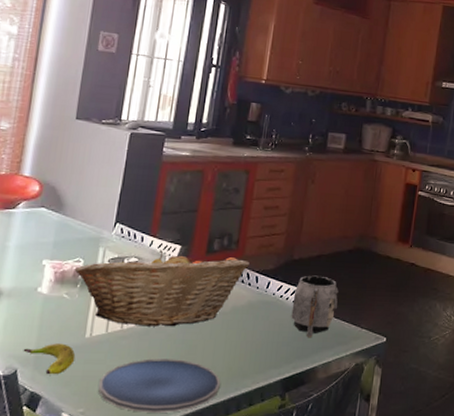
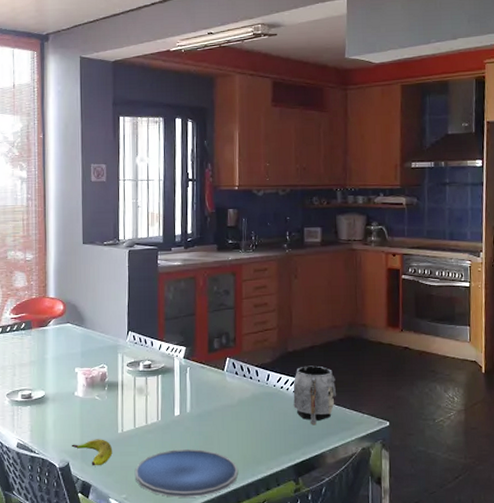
fruit basket: present [75,249,250,327] -> none [102,351,248,421]

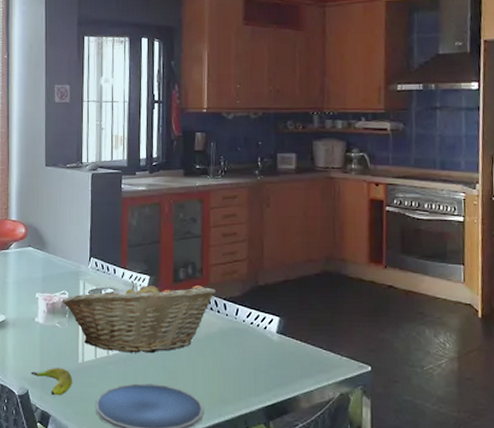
fruit basket: none [102,351,248,421] -> present [63,280,216,354]
mug: present [293,365,337,425] -> none [264,301,313,366]

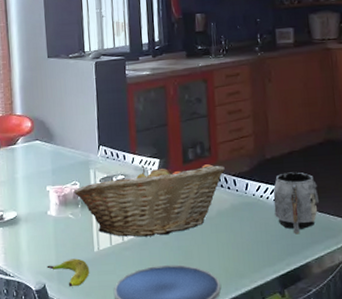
mug: none [264,301,313,366] -> present [273,172,320,235]

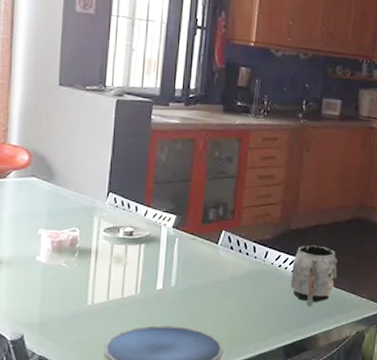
banana: present [46,258,90,287] -> none [27,310,79,340]
fruit basket: present [74,164,225,237] -> none [72,218,246,295]

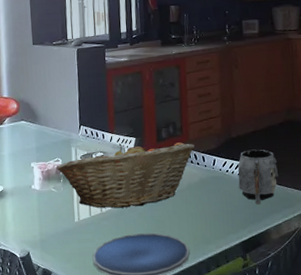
fruit basket: none [72,218,246,295] -> present [57,142,195,209]

